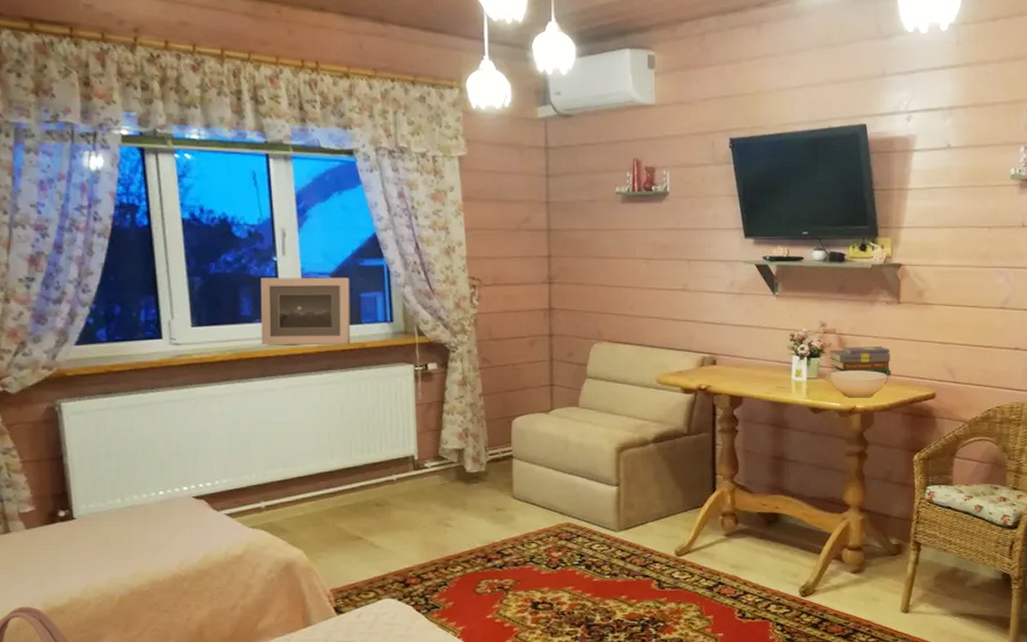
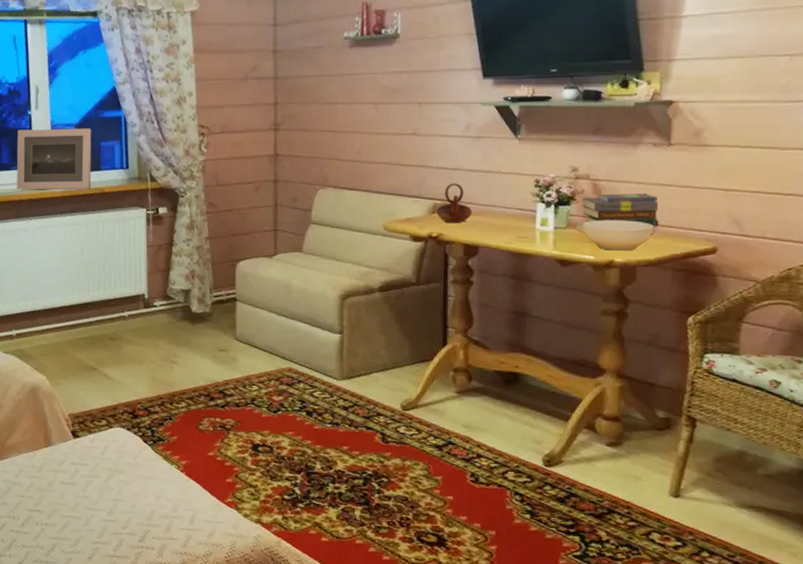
teapot: none [705,337,736,374] -> present [437,183,472,222]

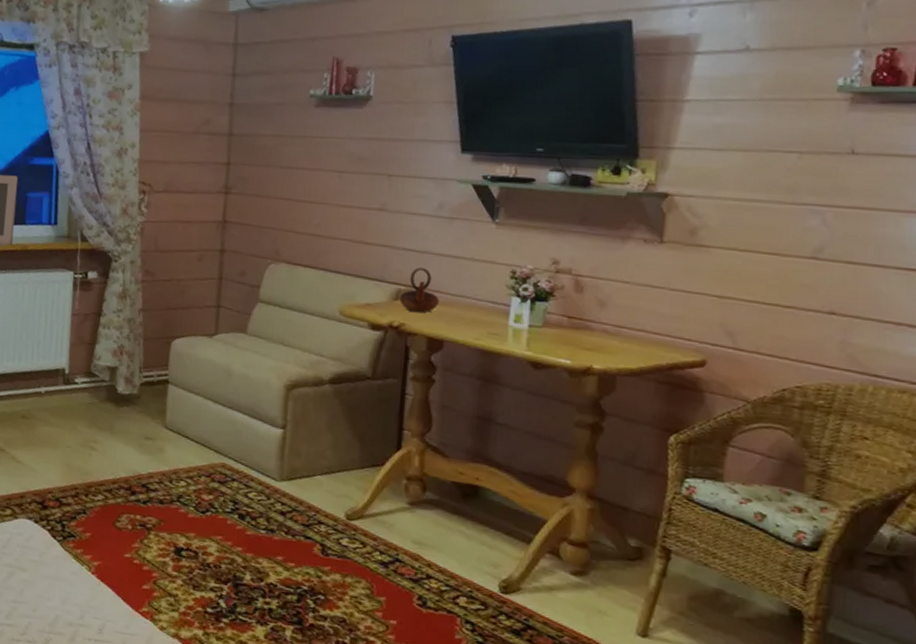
books: present [575,193,659,235] -> none [552,292,646,342]
bowl: present [582,220,655,251] -> none [559,320,639,357]

